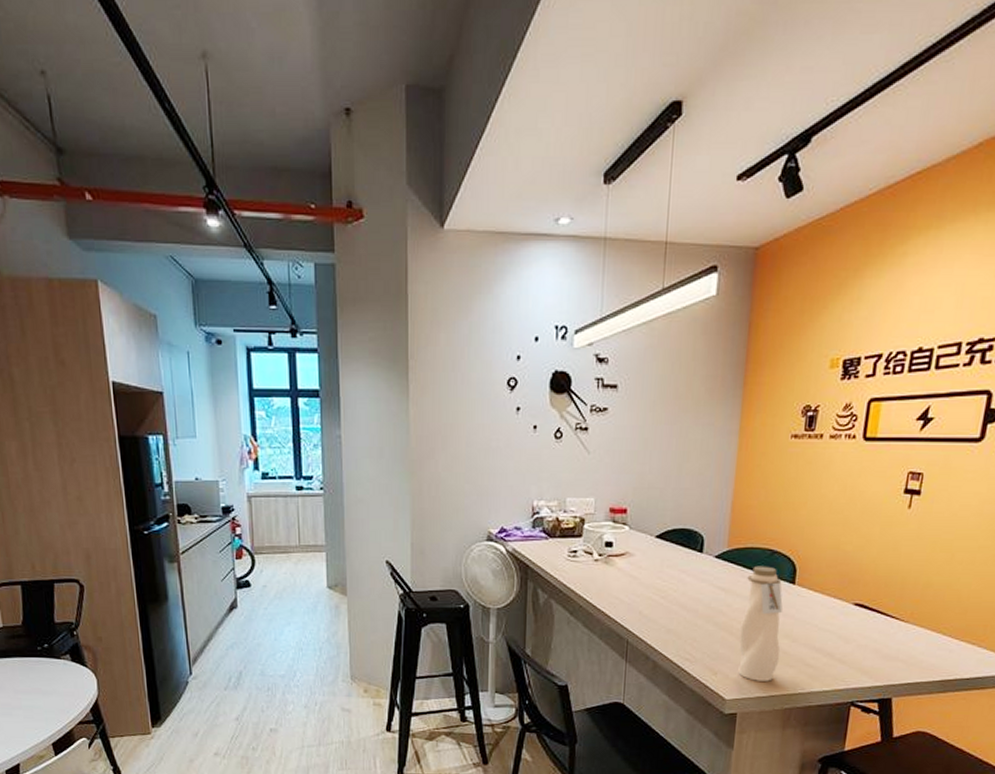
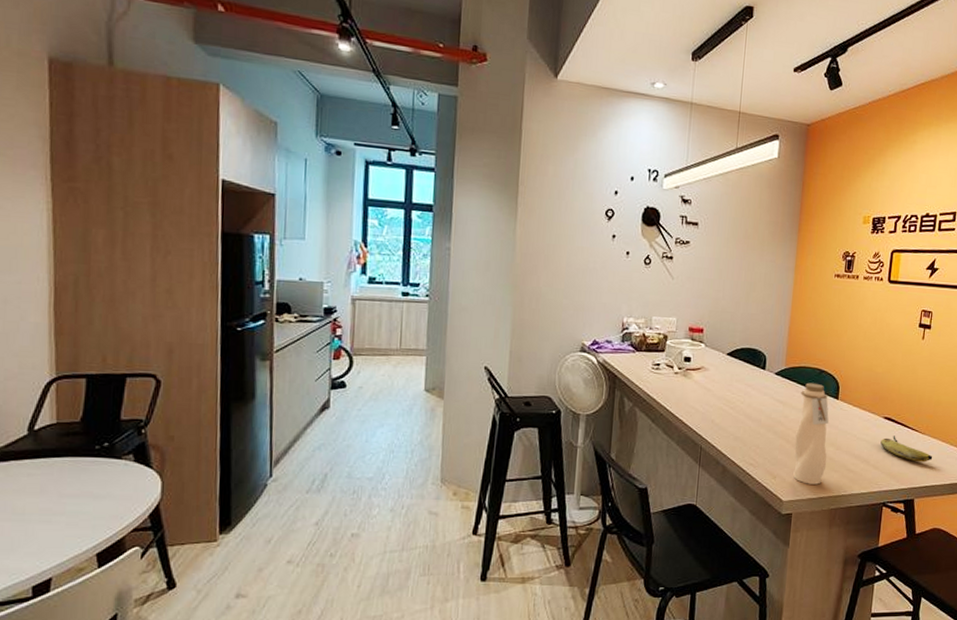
fruit: none [849,625,919,656] -> present [880,435,933,462]

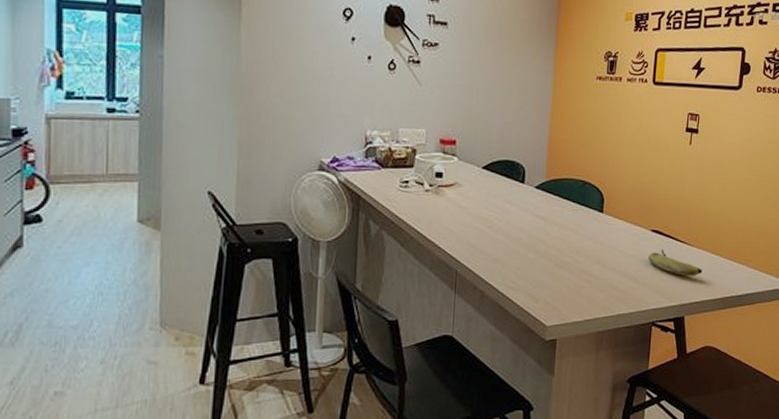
water bottle: present [793,382,829,485] -> none [556,195,594,307]

